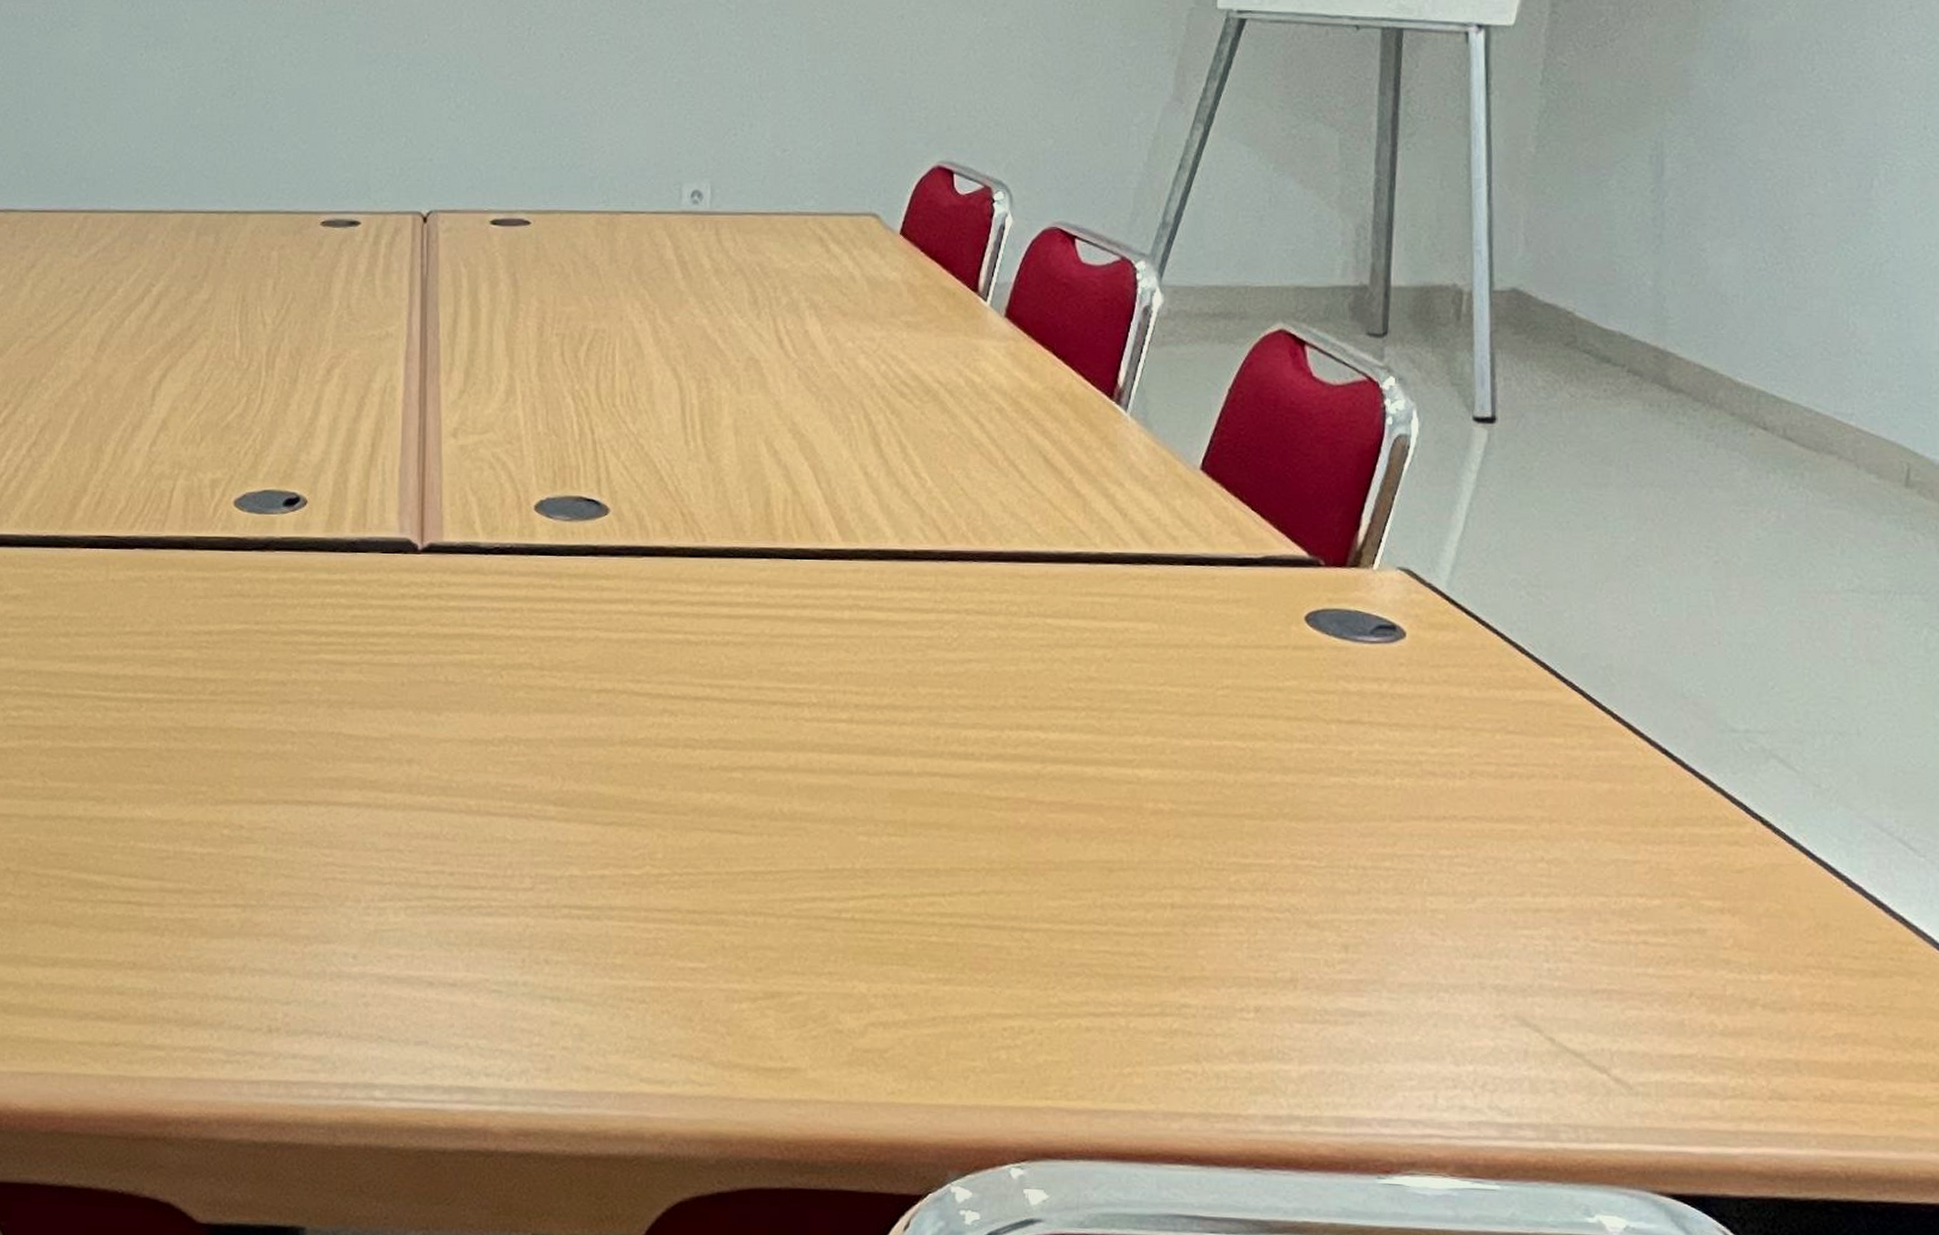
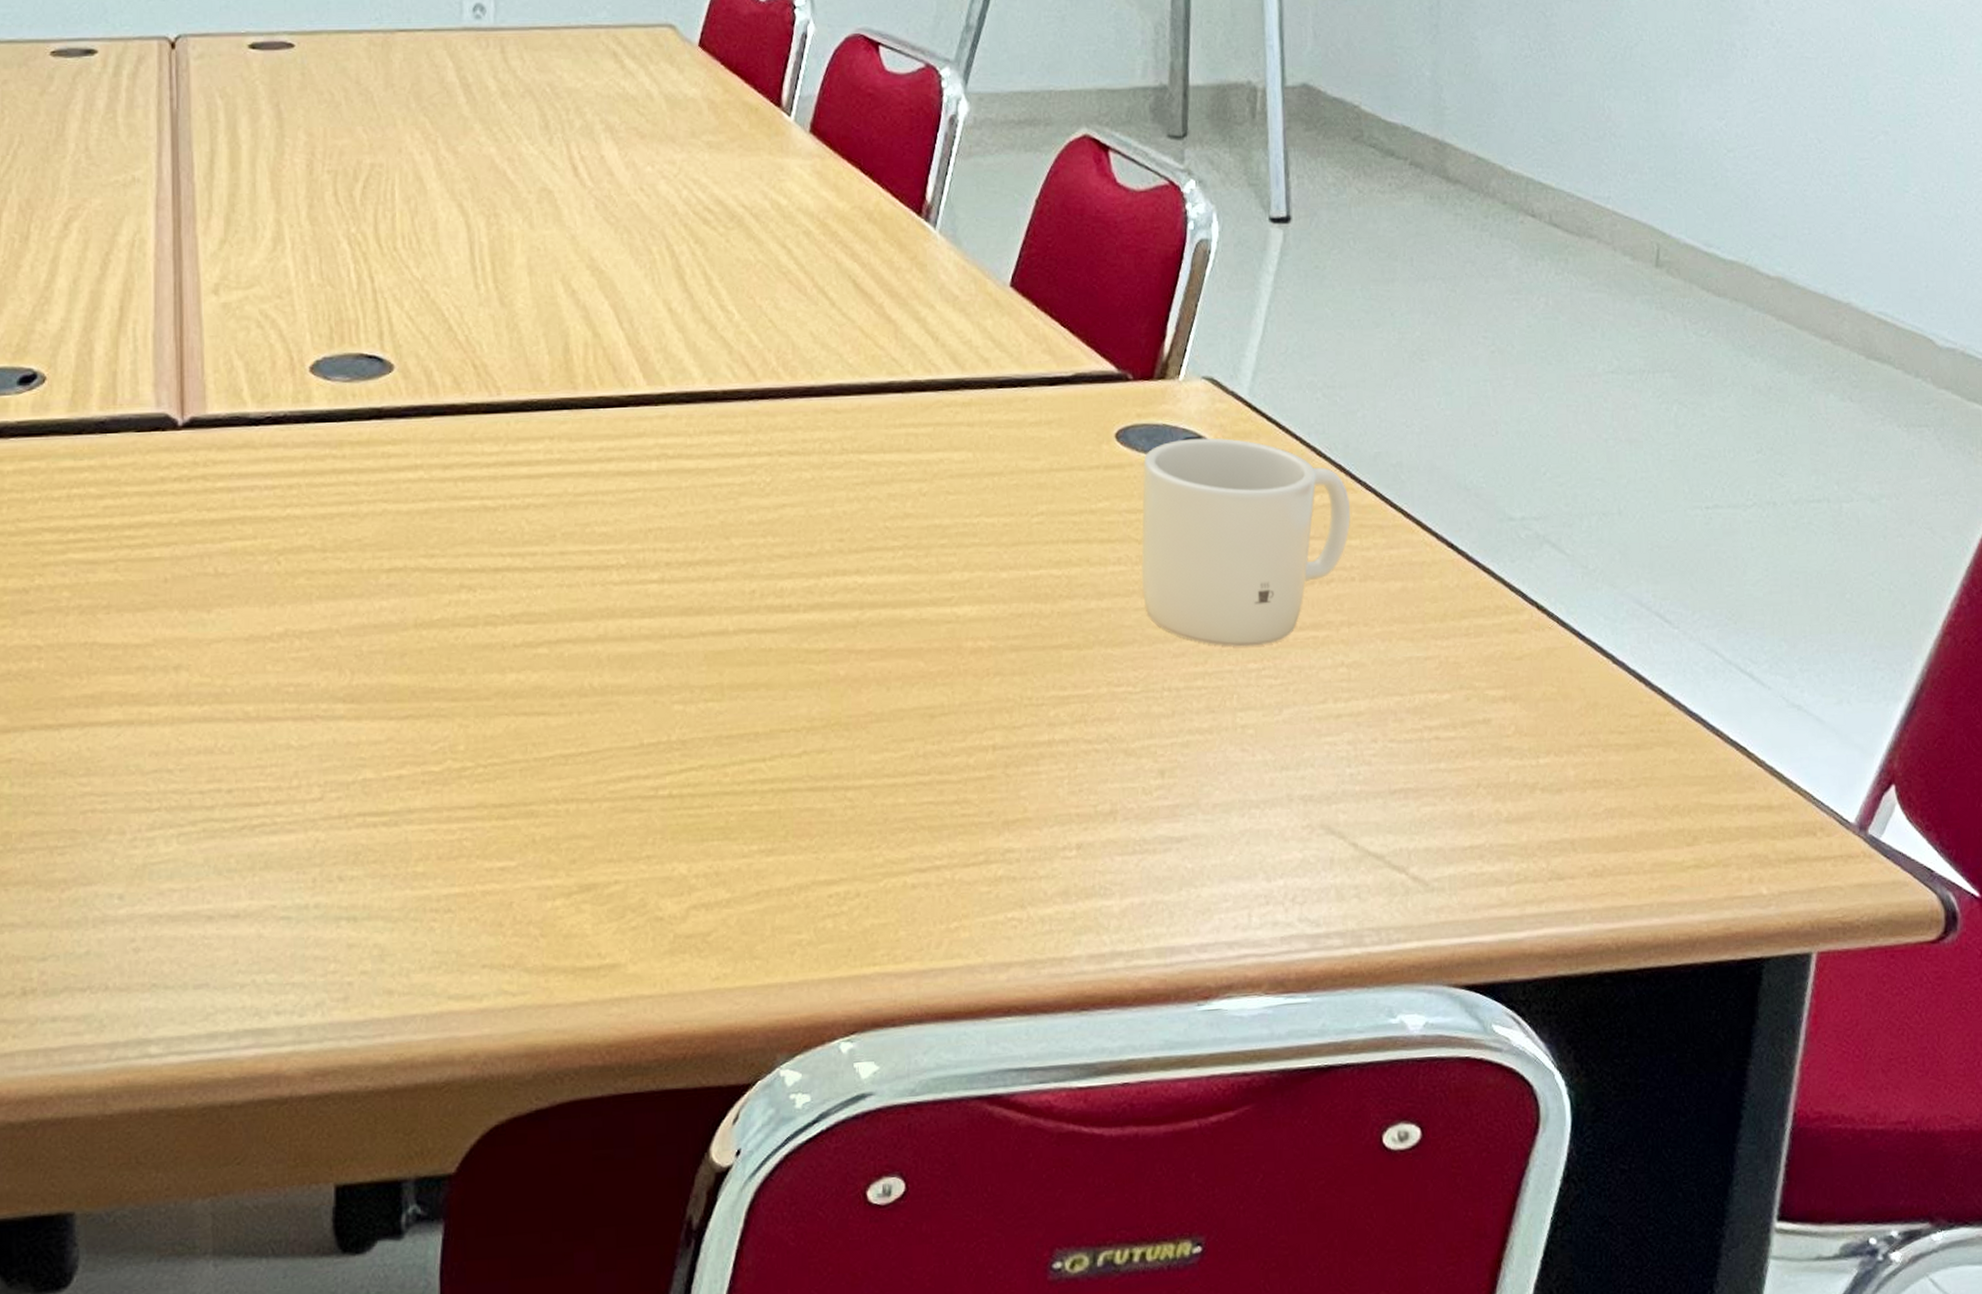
mug: none [1328,626,1554,834] -> present [1141,438,1350,647]

